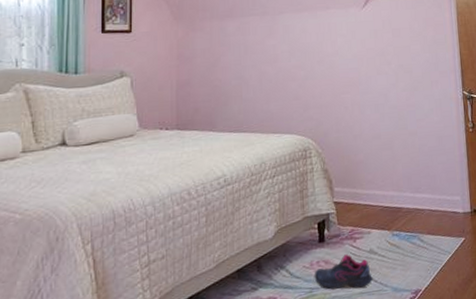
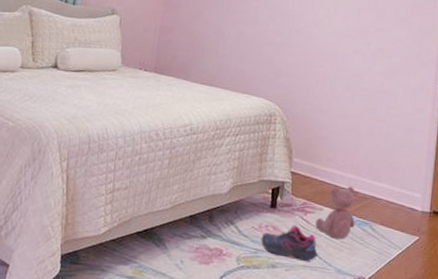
teddy bear: none [365,203,404,259] -> present [315,186,355,240]

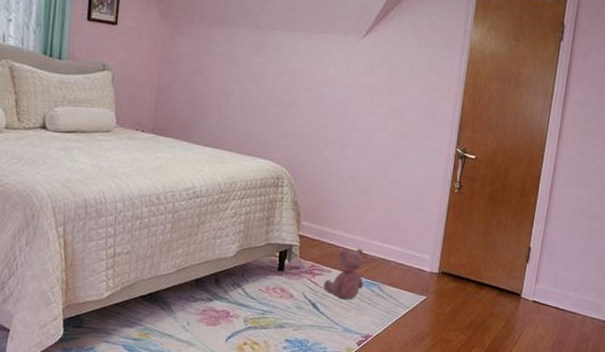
athletic shoe: present [260,225,318,261] -> none [268,287,326,321]

